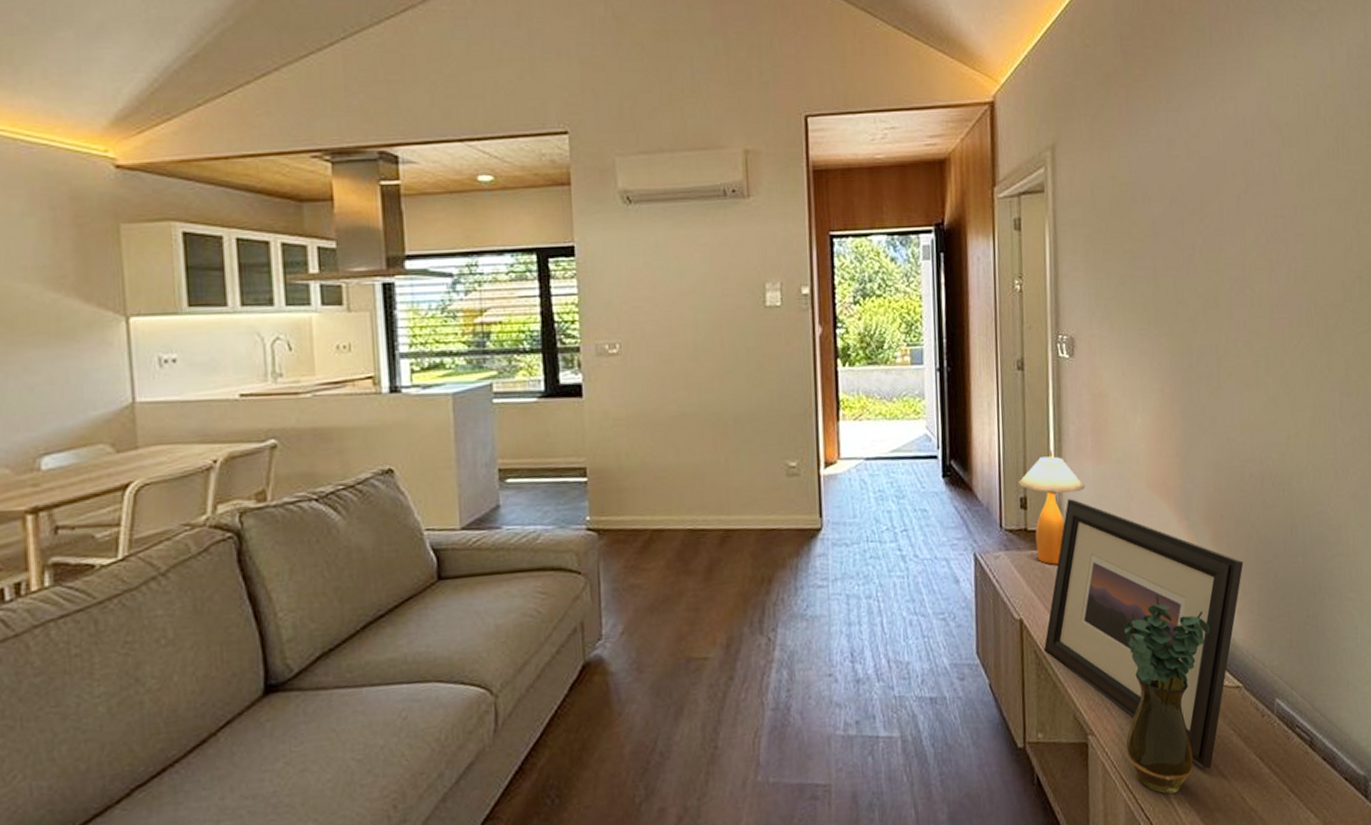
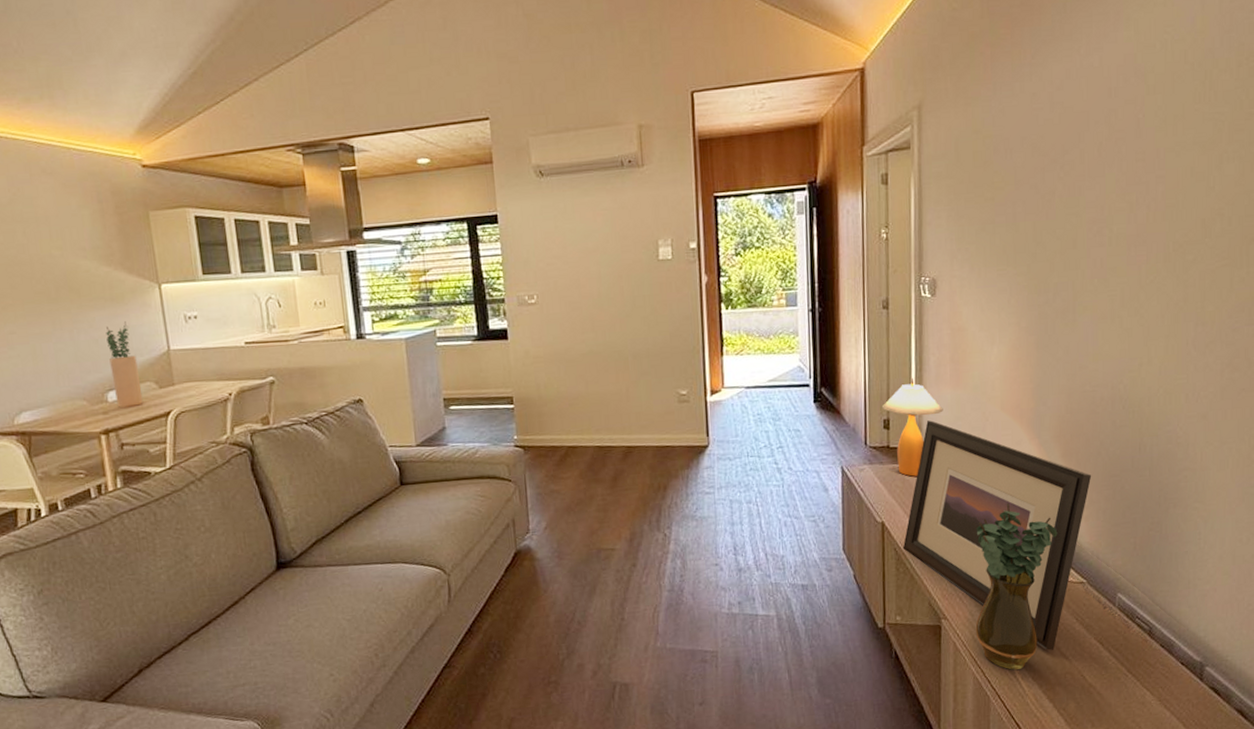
vase: none [46,364,92,479] -> present [106,321,144,409]

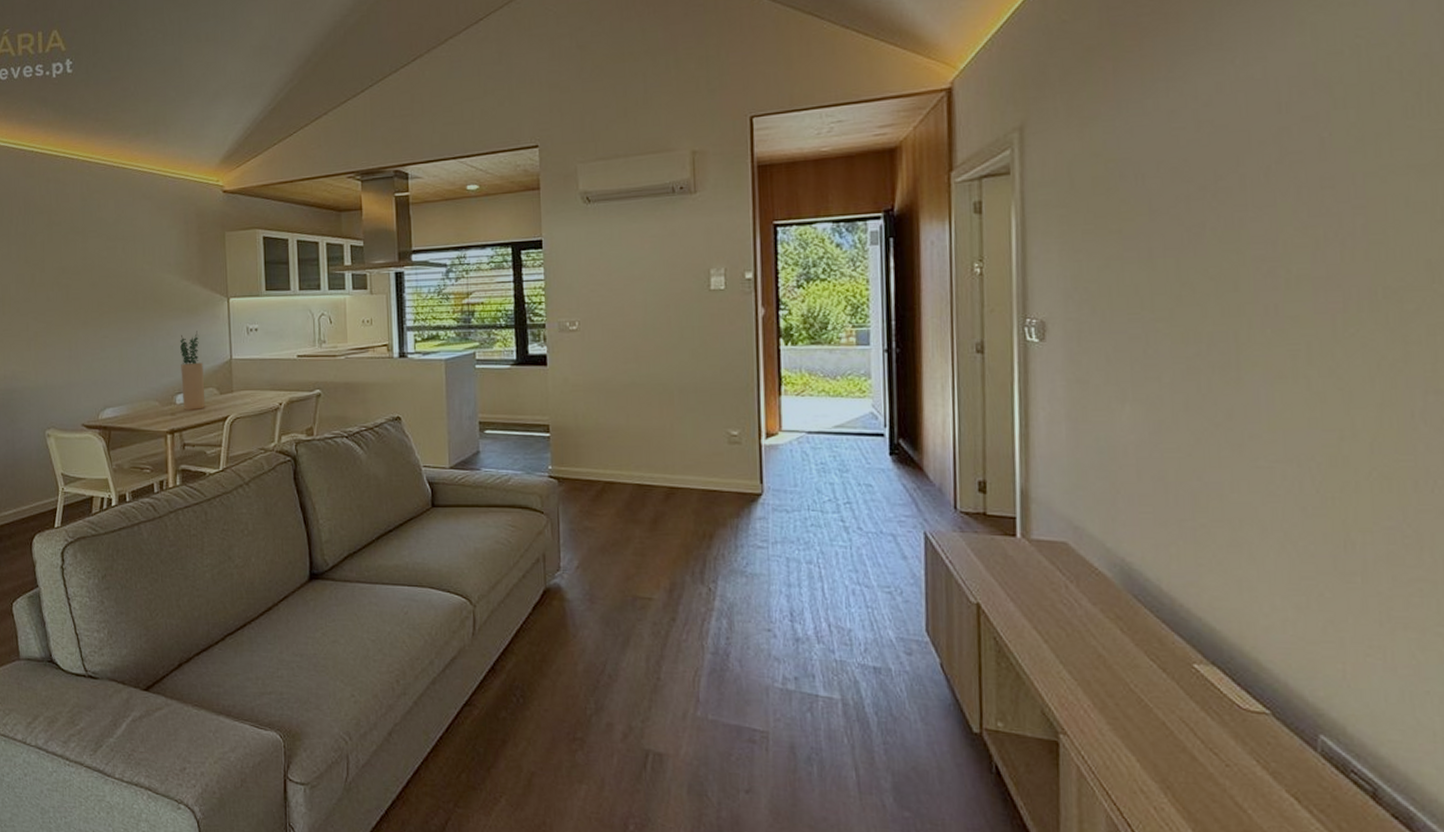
table lamp: present [881,377,943,477] -> none [975,434,1058,552]
picture frame: present [903,420,1092,651] -> none [1006,487,1273,797]
vase: present [975,502,1058,670] -> none [1105,597,1225,815]

